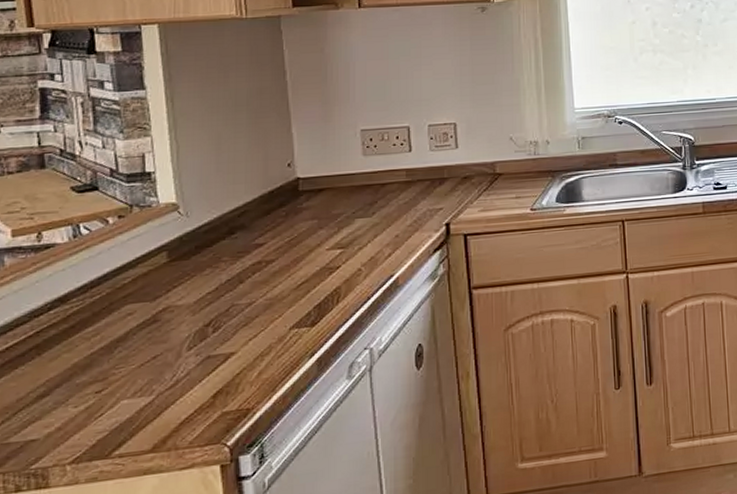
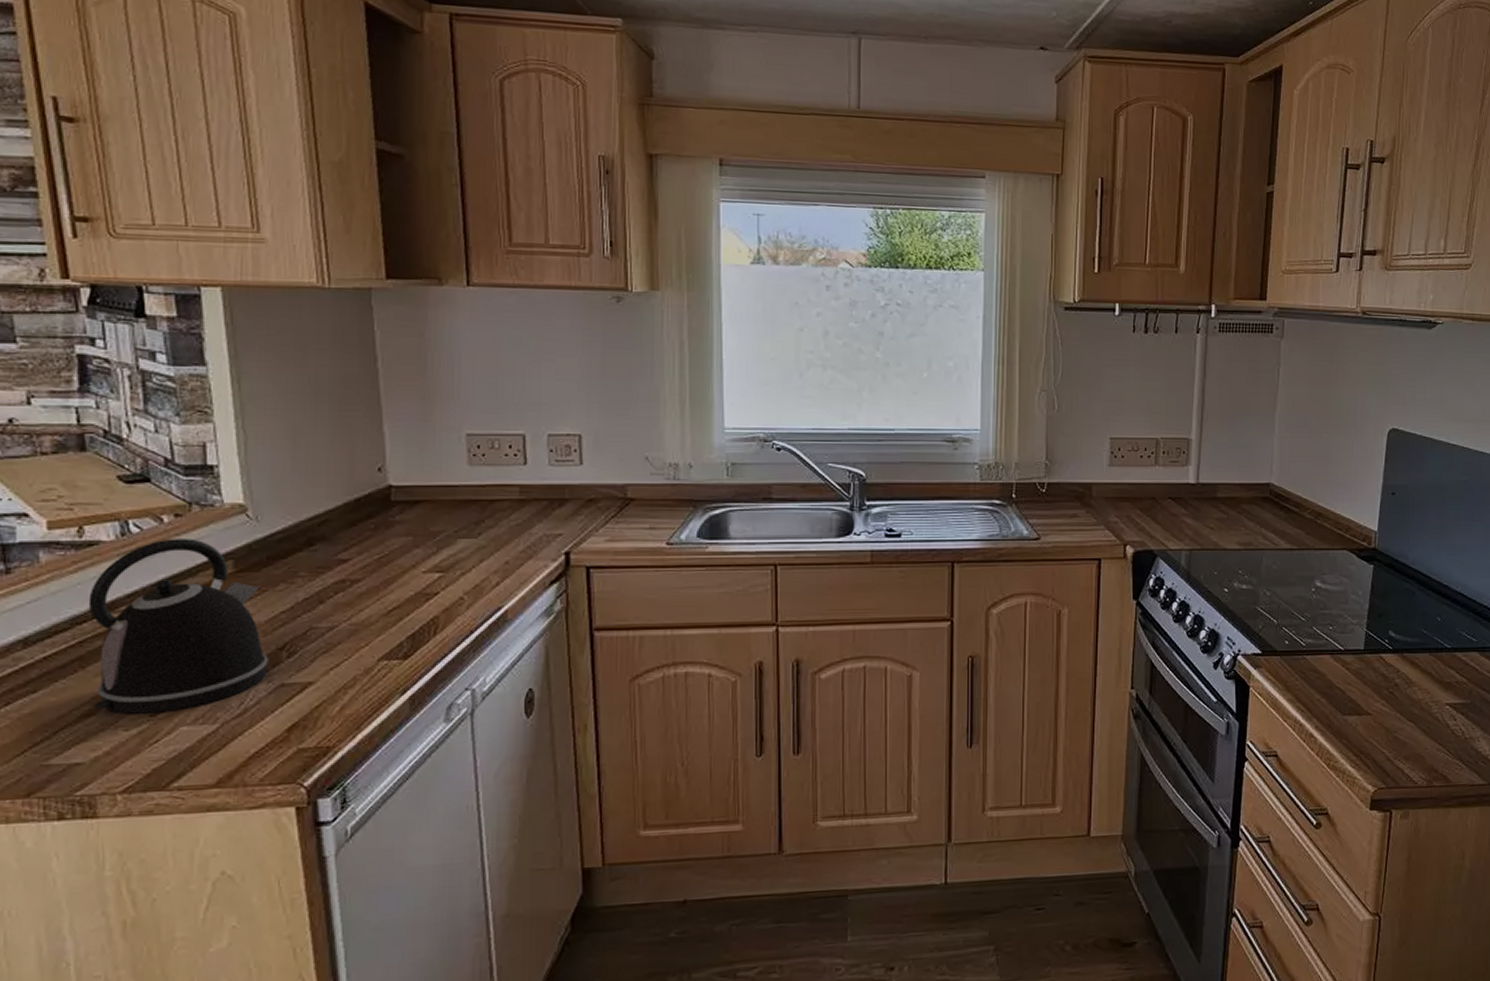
kettle: none [44,235,197,393] -> present [88,538,269,714]

